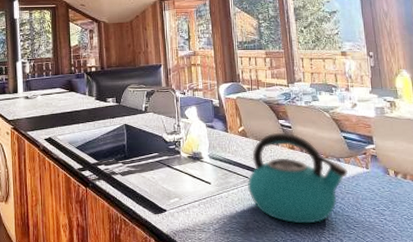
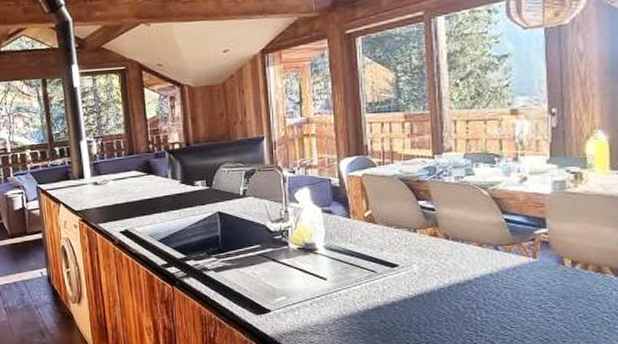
kettle: present [247,132,348,224] -> none [373,216,507,325]

